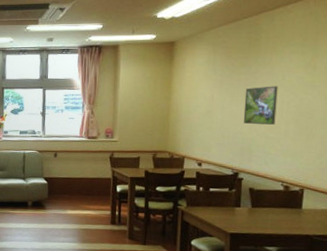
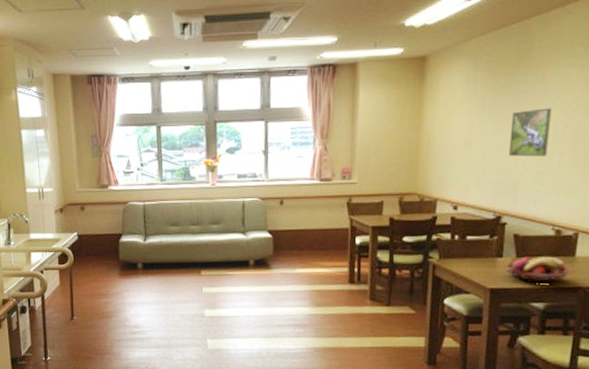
fruit basket: none [242,207,301,230] -> present [504,256,574,283]

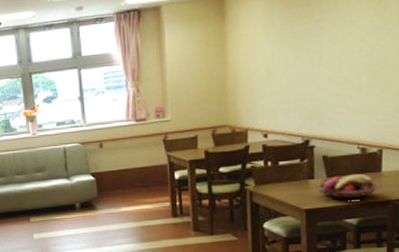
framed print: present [508,108,552,156] -> none [310,34,346,82]

